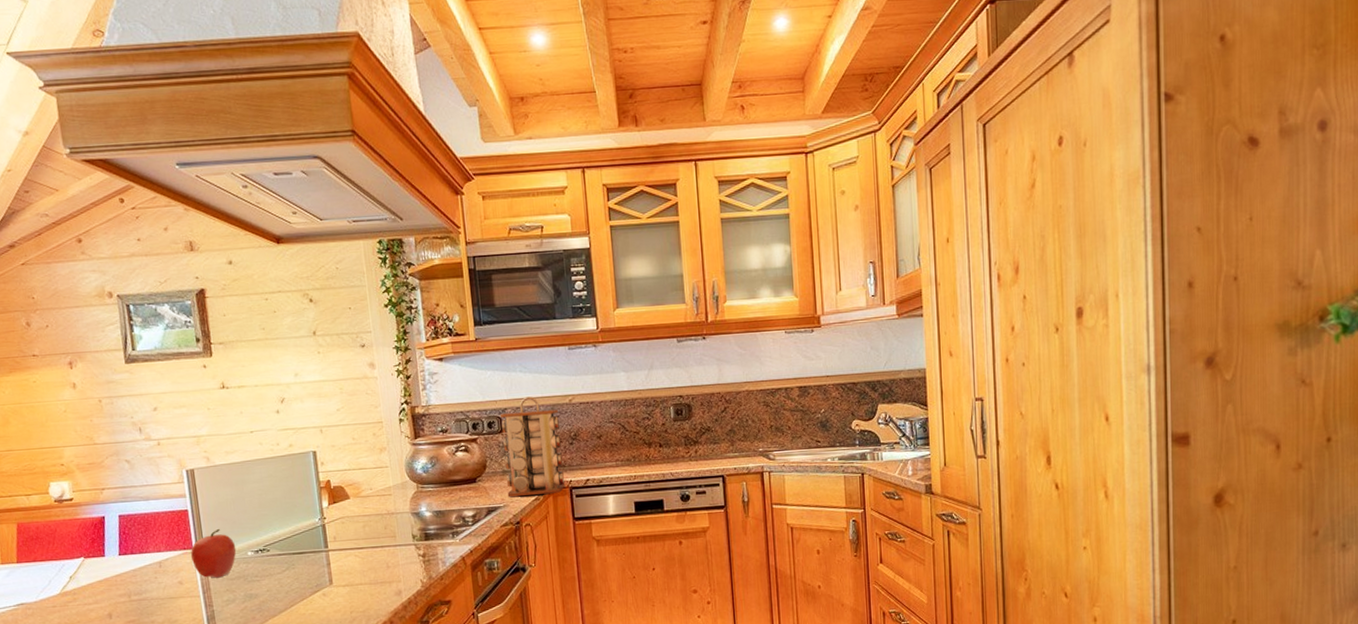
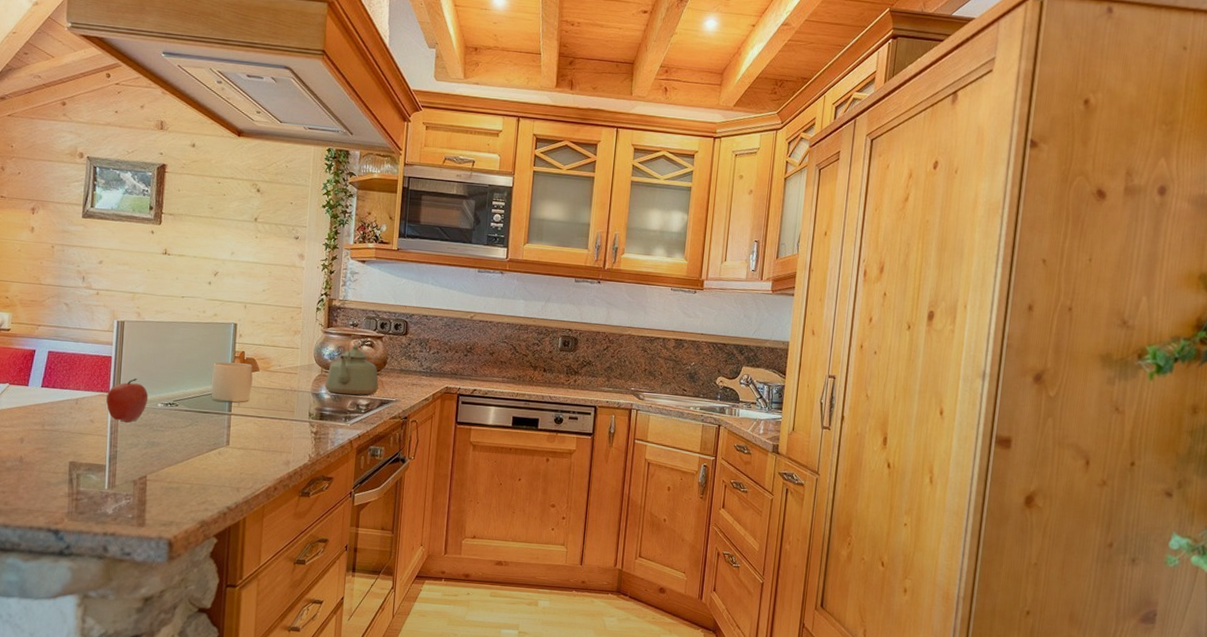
mug: none [298,493,346,540] -> present [210,361,253,404]
kettle: none [423,440,483,510] -> present [324,334,379,396]
spice rack: present [499,396,565,498] -> none [401,307,459,398]

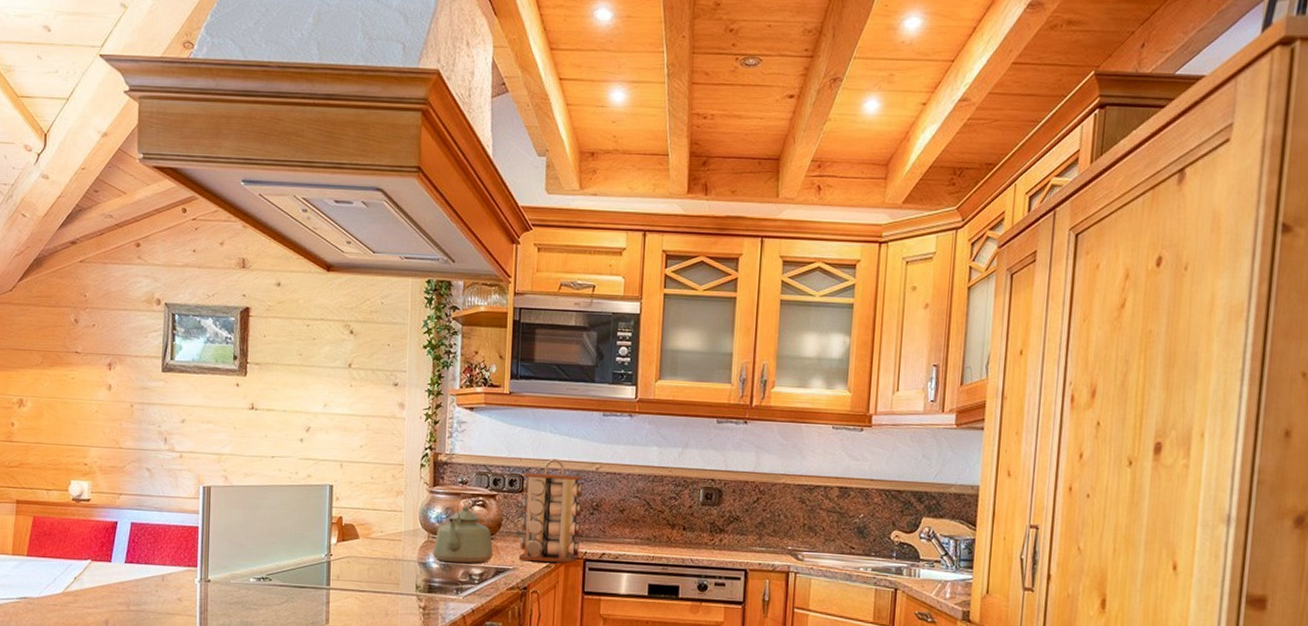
fruit: present [105,378,149,423] -> none [193,550,240,600]
mug: present [210,361,253,404] -> none [306,529,352,576]
spice rack: none [401,307,459,398] -> present [518,459,584,564]

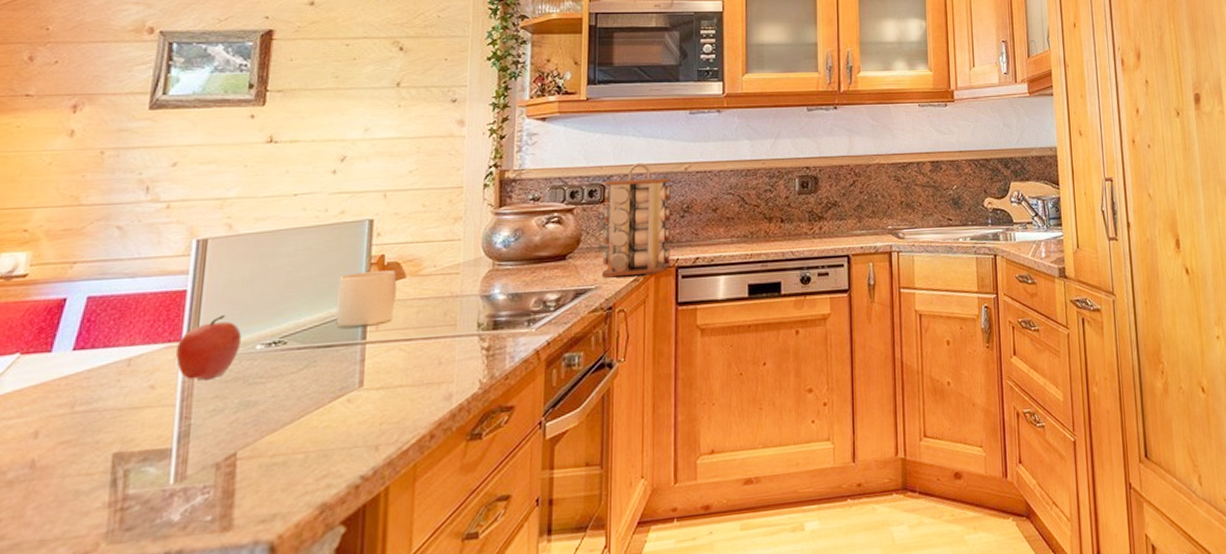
fruit: none [193,550,240,600] -> present [175,314,242,380]
mug: none [306,529,352,576] -> present [335,270,397,330]
kettle: present [432,493,494,565] -> none [498,210,572,293]

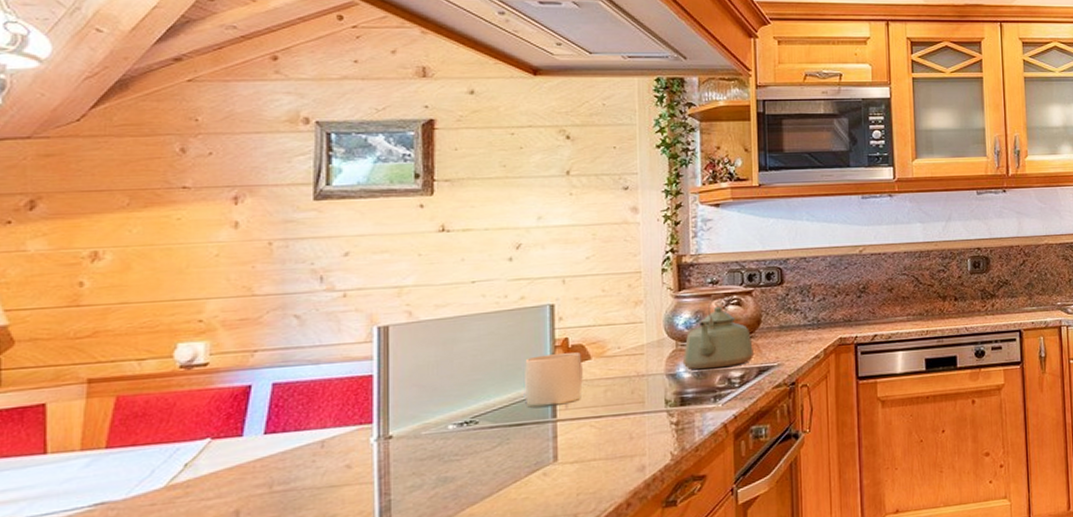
fruit: present [175,314,242,380] -> none [368,397,433,459]
kettle: none [498,210,572,293] -> present [682,293,755,371]
spice rack: present [601,163,672,278] -> none [780,246,850,356]

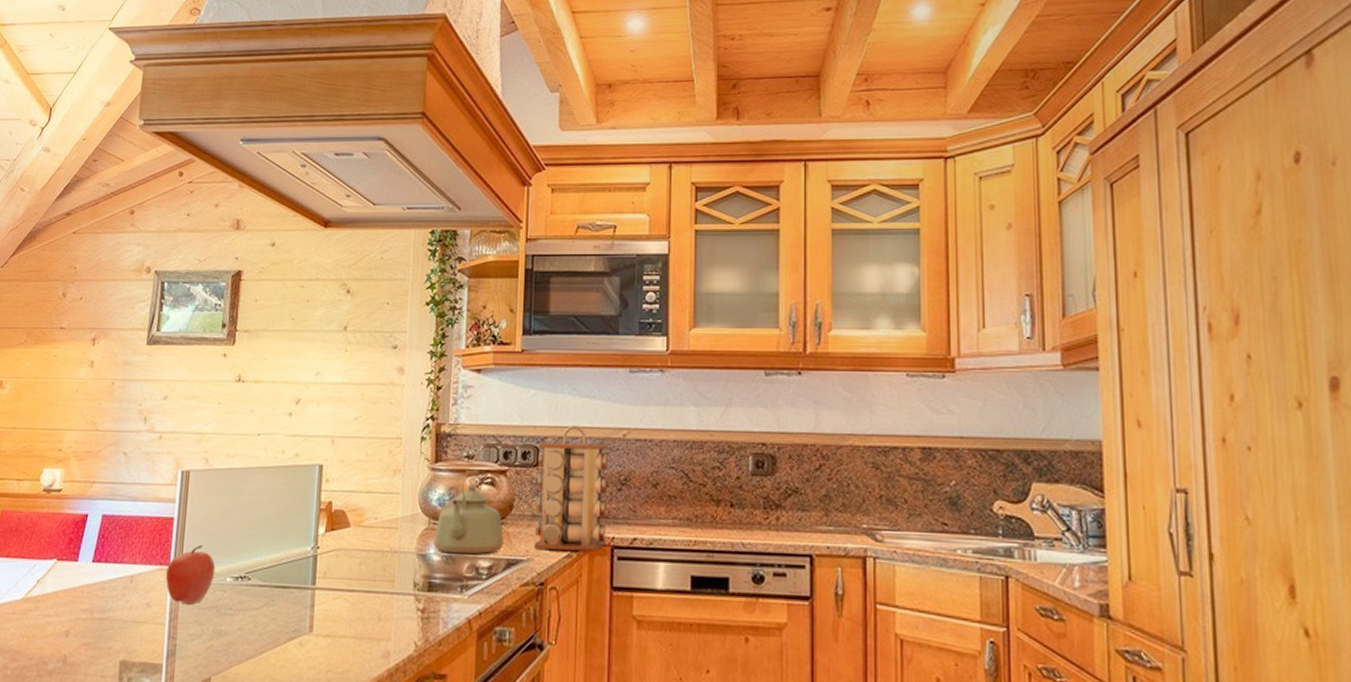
fruit: none [368,397,433,459] -> present [165,544,216,605]
mug: present [523,352,583,409] -> none [290,517,343,574]
spice rack: none [780,246,850,356] -> present [533,425,609,553]

